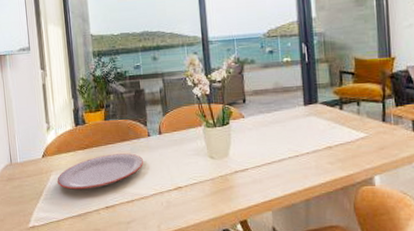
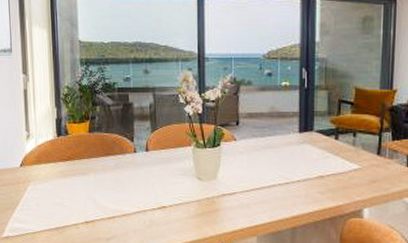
plate: present [57,153,144,190] -> none [35,168,128,203]

